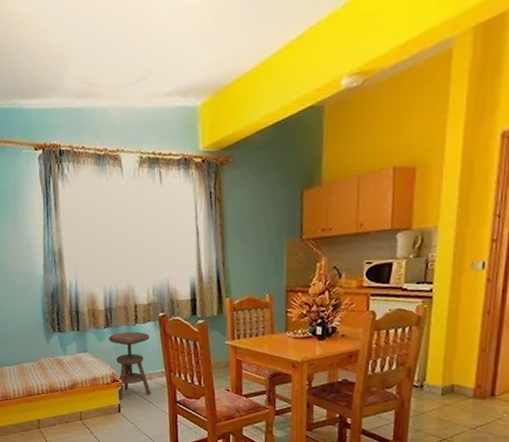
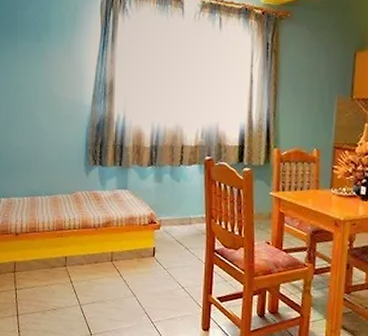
side table: present [108,331,152,400] -> none [150,172,193,243]

